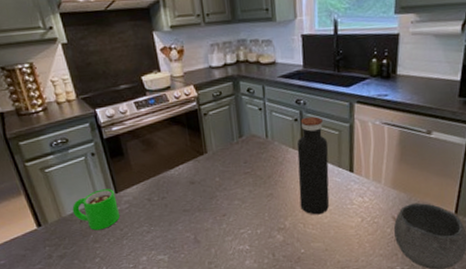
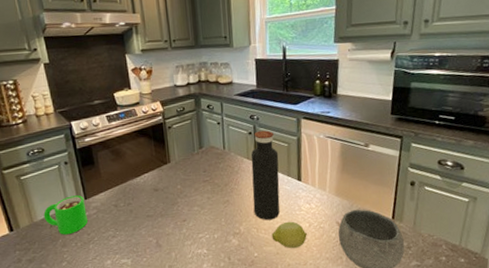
fruit: none [320,215,359,245] -> present [271,221,307,249]

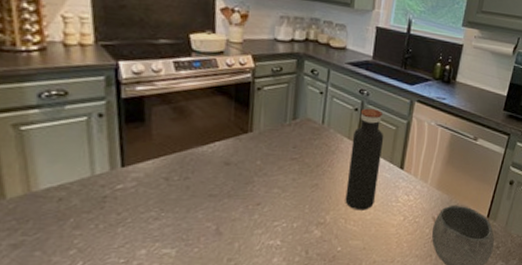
mug: present [43,195,88,235] -> none [50,160,122,213]
fruit: present [271,221,307,249] -> none [360,213,400,244]

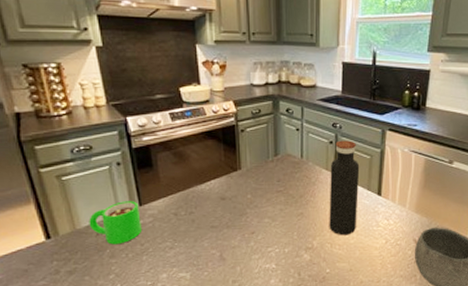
mug: none [50,160,122,213] -> present [89,201,143,245]

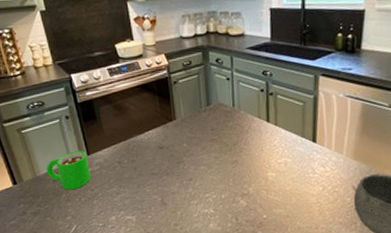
water bottle: present [329,140,360,236] -> none [262,87,293,182]

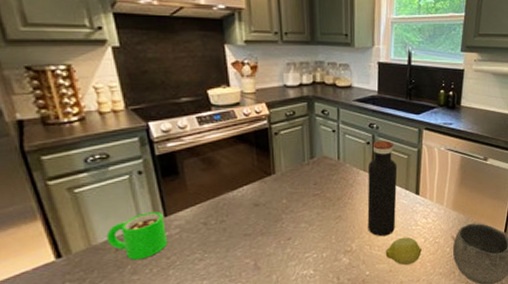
water bottle: none [262,87,293,182] -> present [367,140,398,237]
fruit: none [282,184,320,212] -> present [385,236,422,266]

